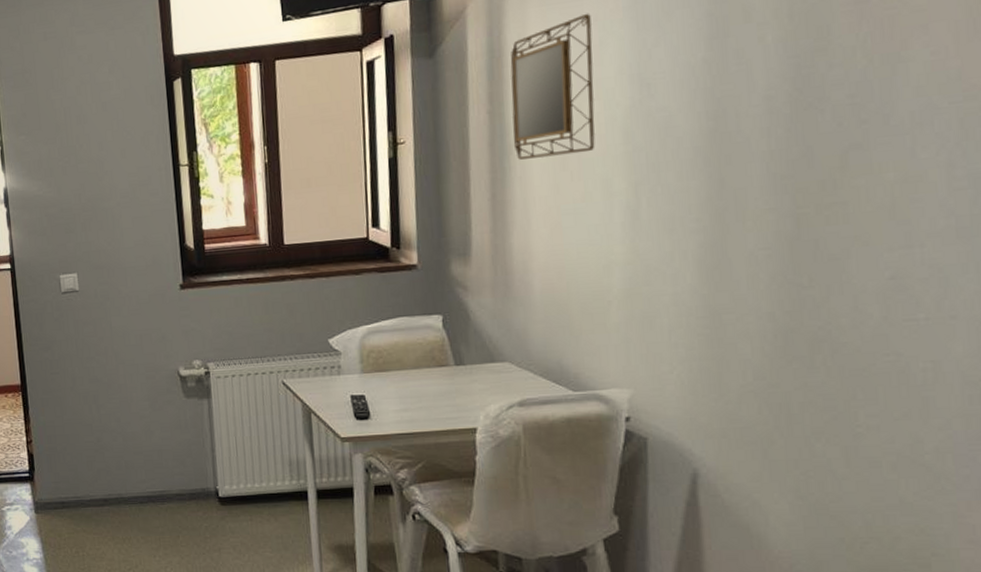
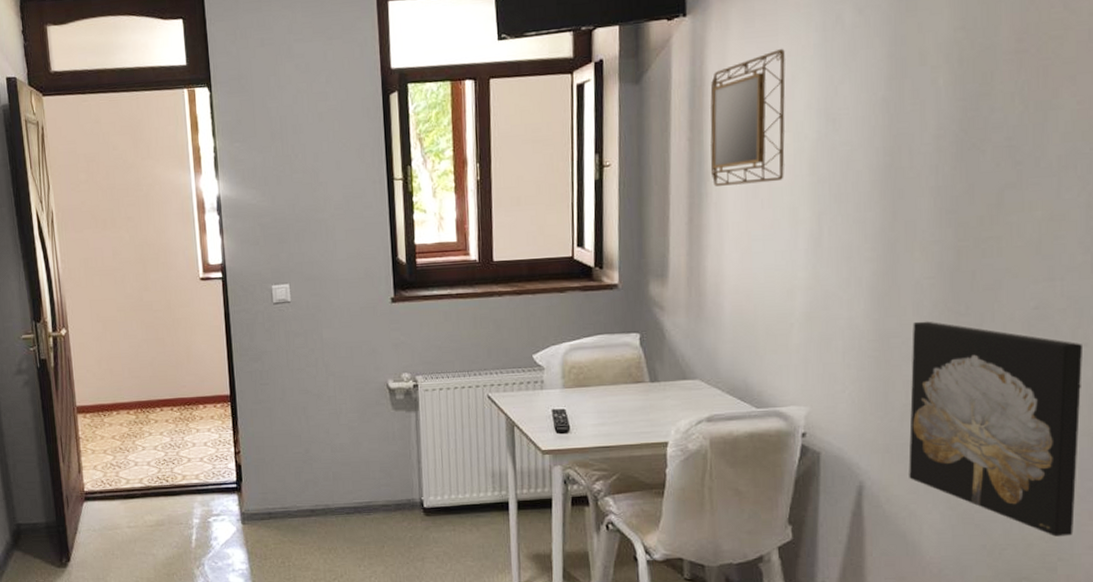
wall art: none [747,295,951,529] -> present [909,321,1082,537]

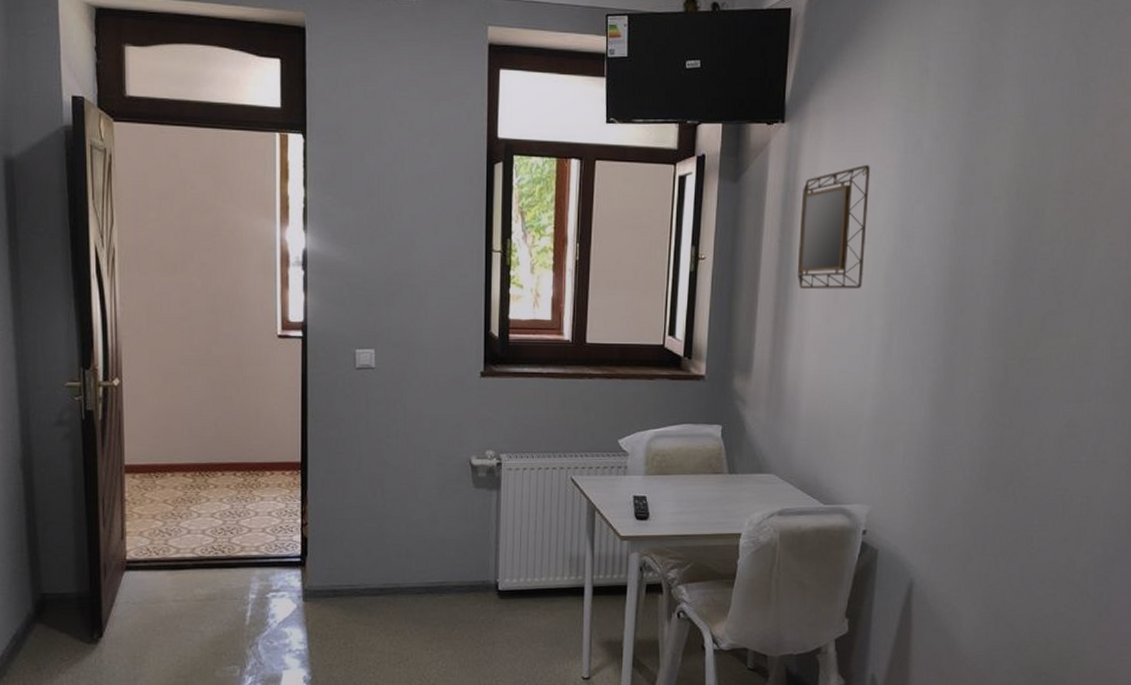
wall art: present [909,321,1082,537] -> none [953,431,1102,636]

